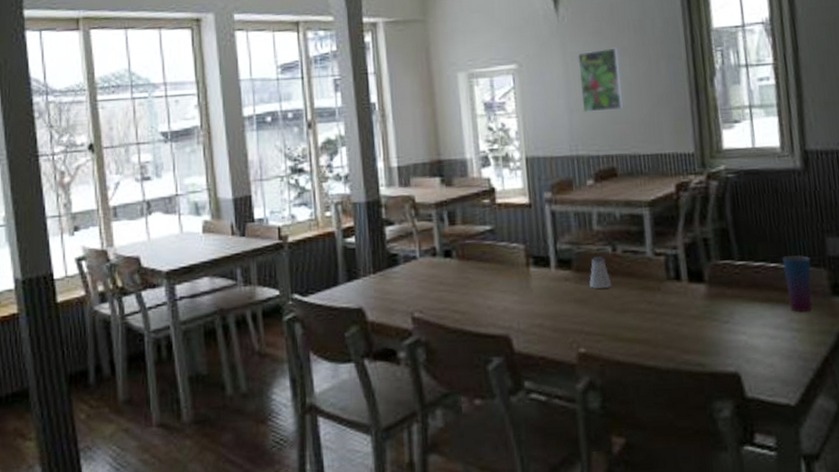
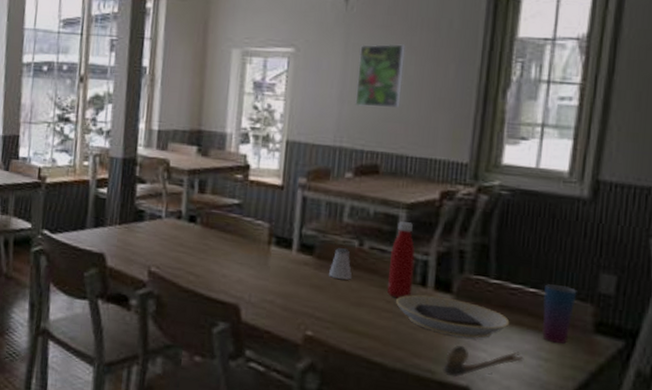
bottle: none [642,219,669,298] -> present [387,221,415,299]
plate: none [656,287,760,325] -> present [396,295,510,339]
spoon: none [711,327,780,366] -> present [443,345,524,377]

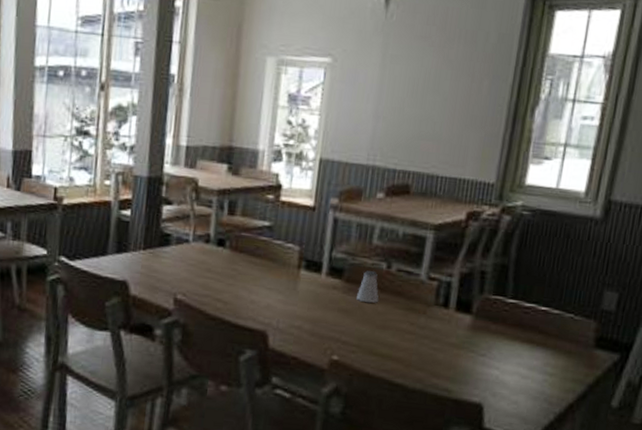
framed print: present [355,44,406,109] -> none [390,56,443,126]
bottle: present [387,221,415,299] -> none [412,243,440,321]
plate: present [396,295,510,339] -> none [419,316,522,357]
spoon: present [443,345,524,377] -> none [458,363,532,395]
cup: present [542,284,577,345] -> none [549,302,583,360]

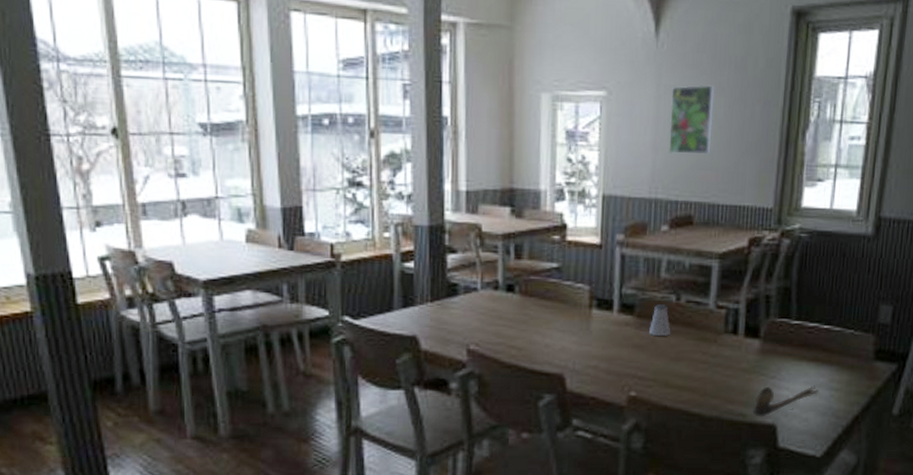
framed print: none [390,56,443,126] -> present [668,84,715,155]
spoon: none [458,363,532,395] -> present [752,386,819,417]

